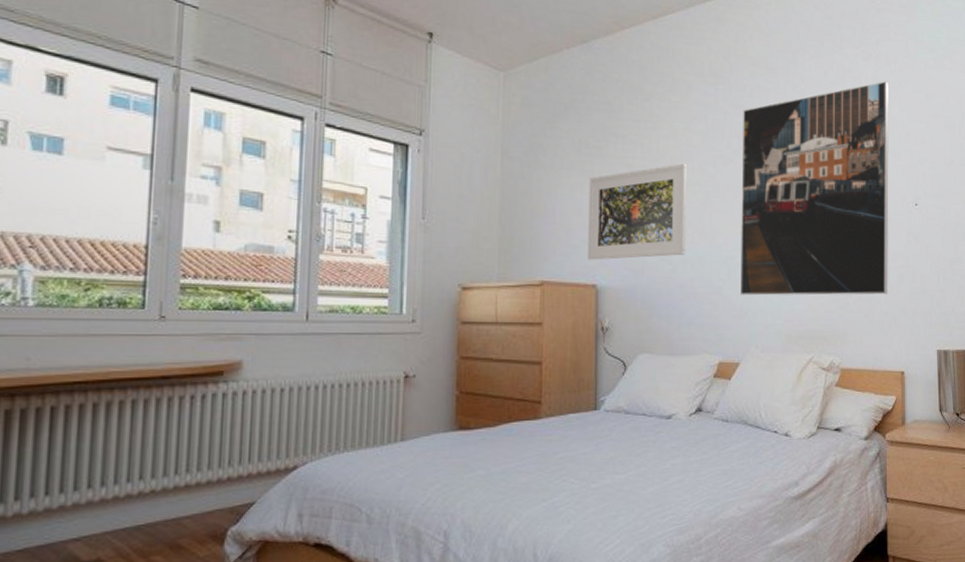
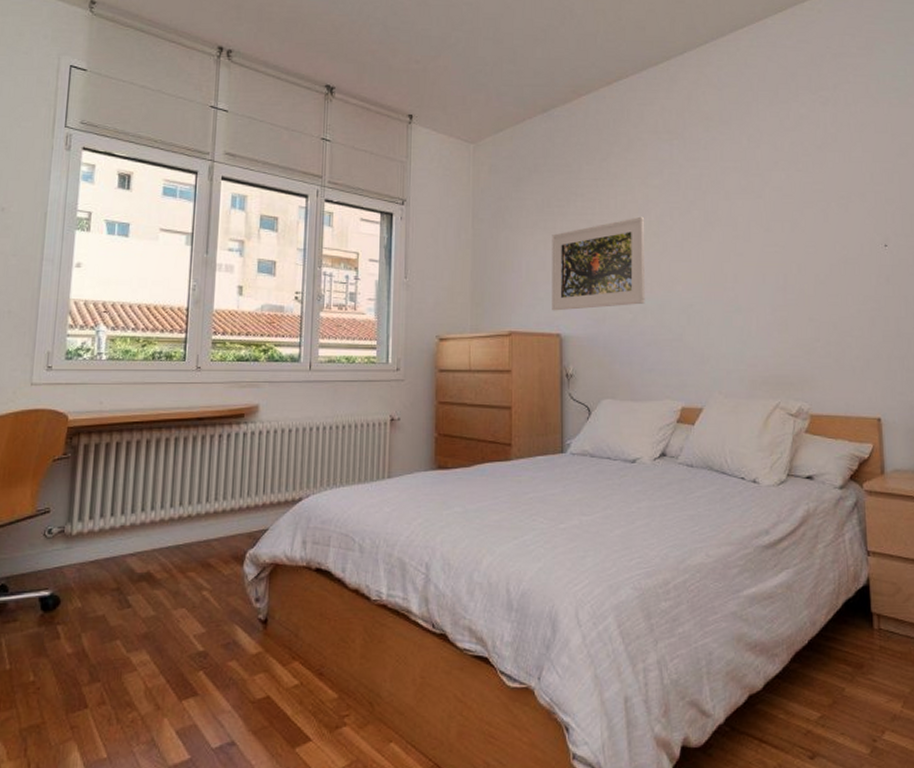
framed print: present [740,80,889,296] -> none [698,123,859,342]

